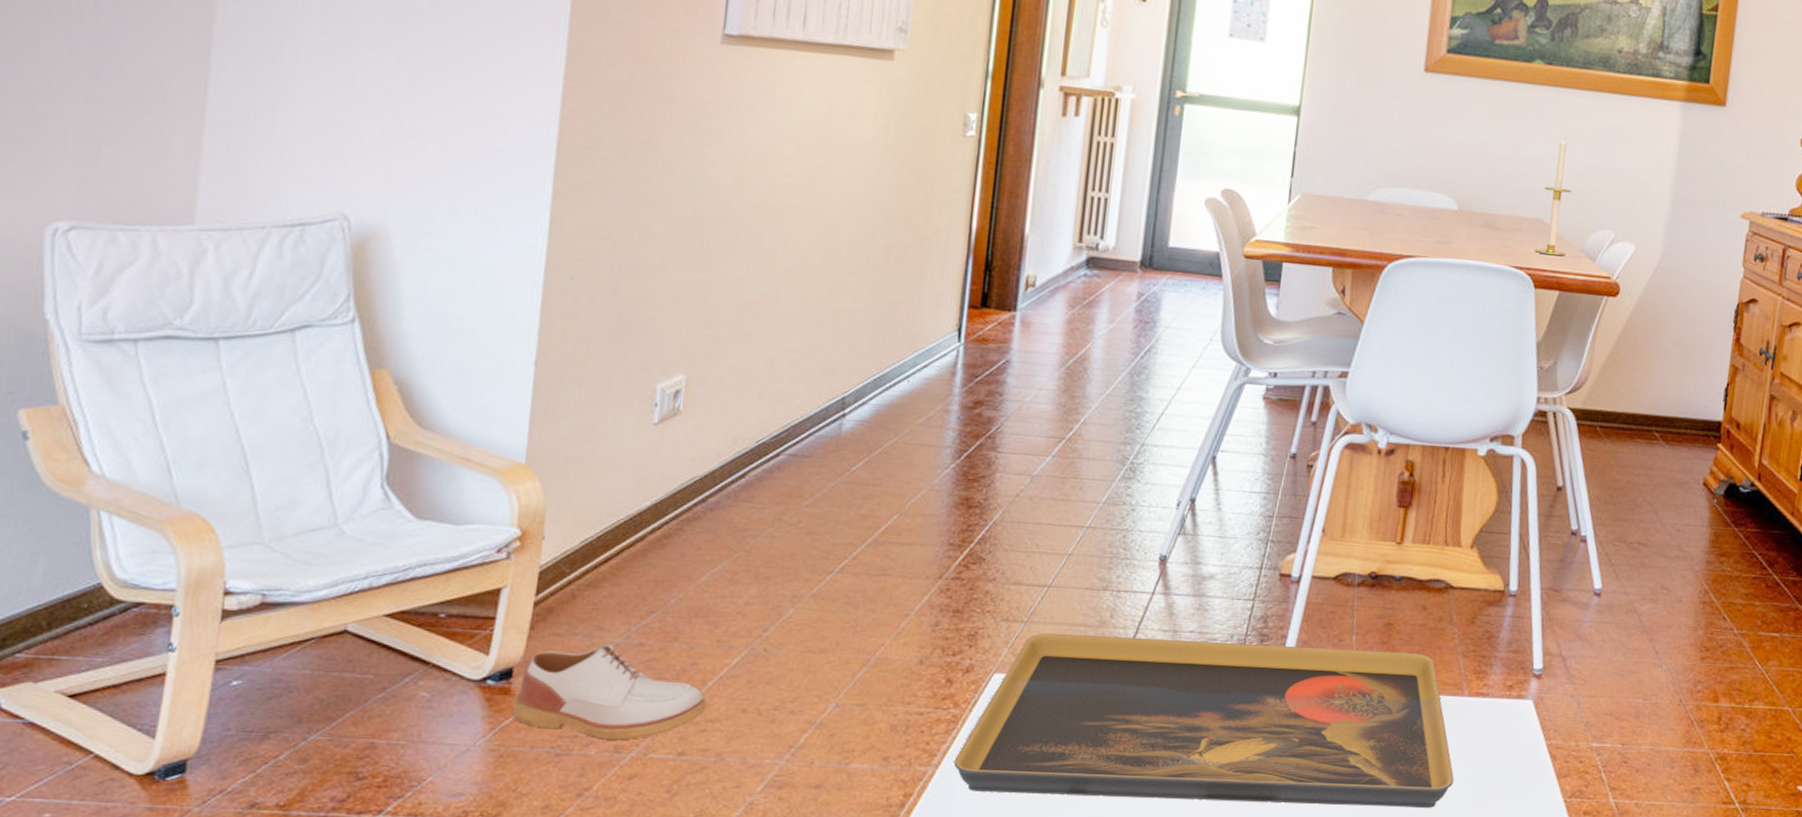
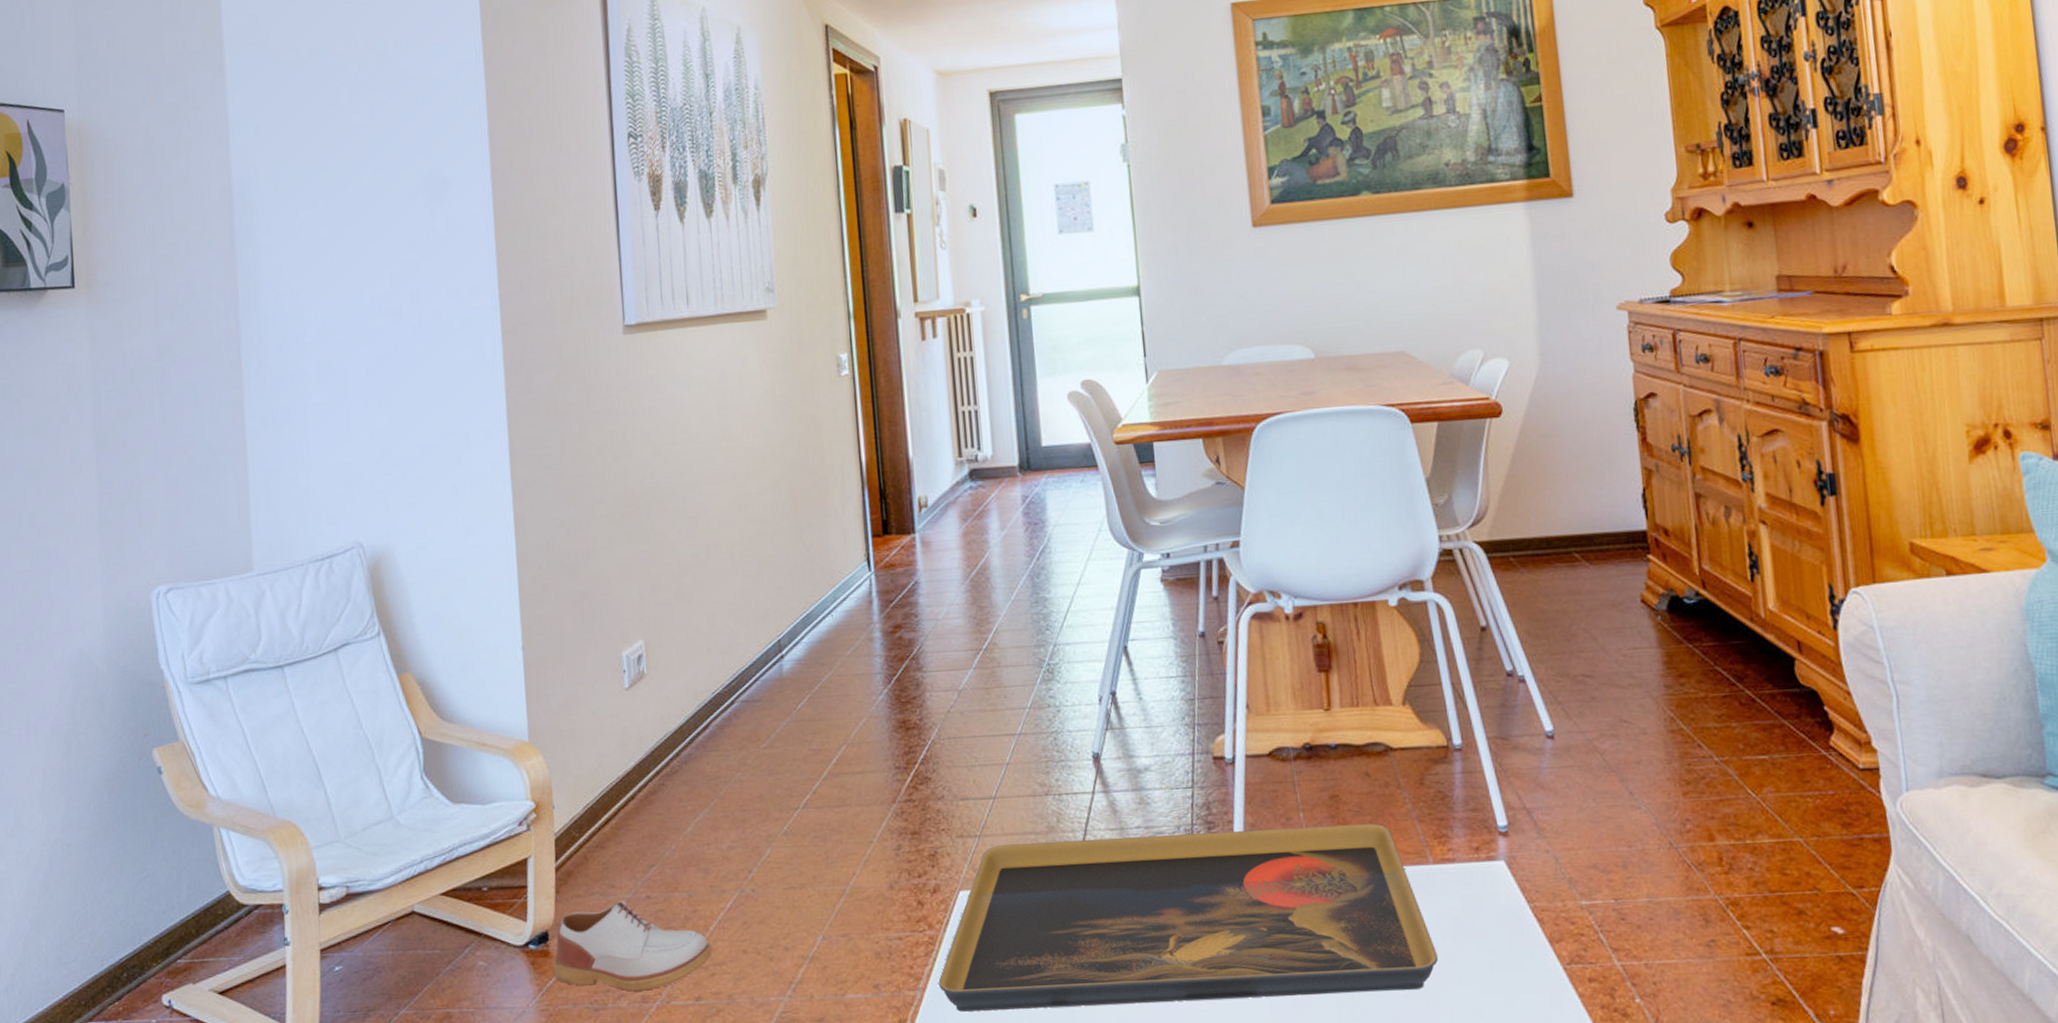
candle: present [1534,136,1571,256] -> none [1399,262,1437,387]

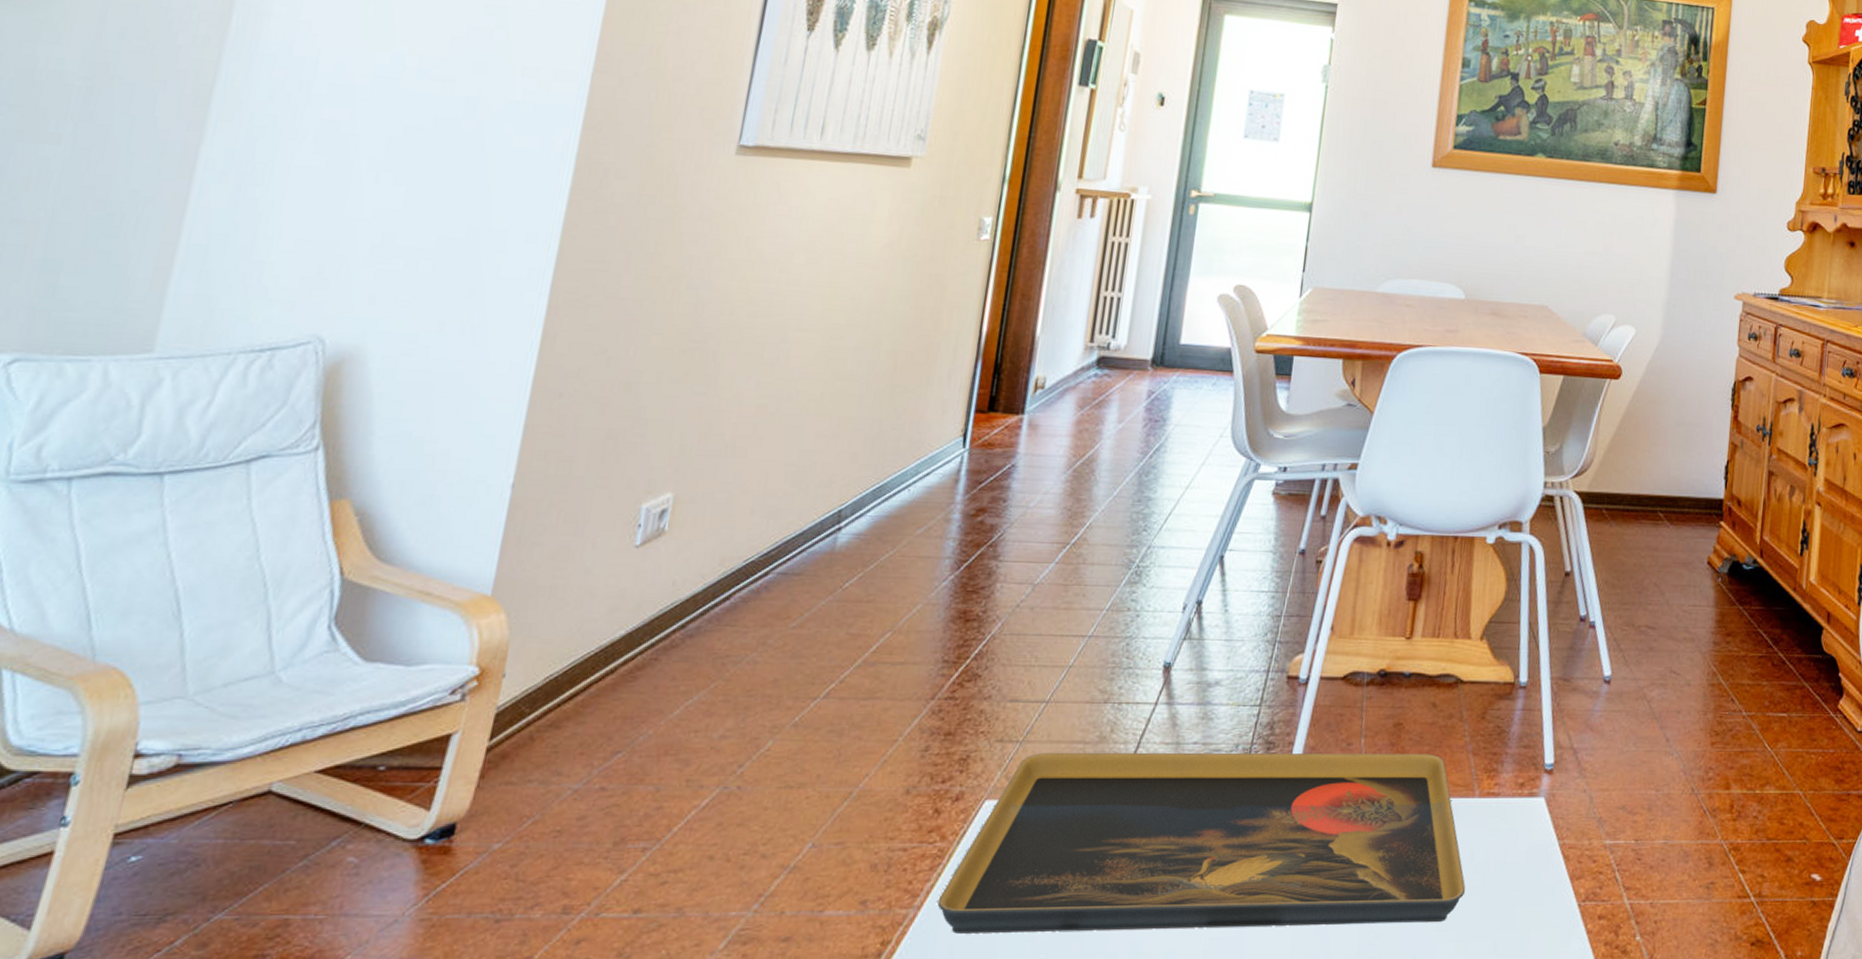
shoe: present [553,901,713,992] -> none [450,792,671,900]

